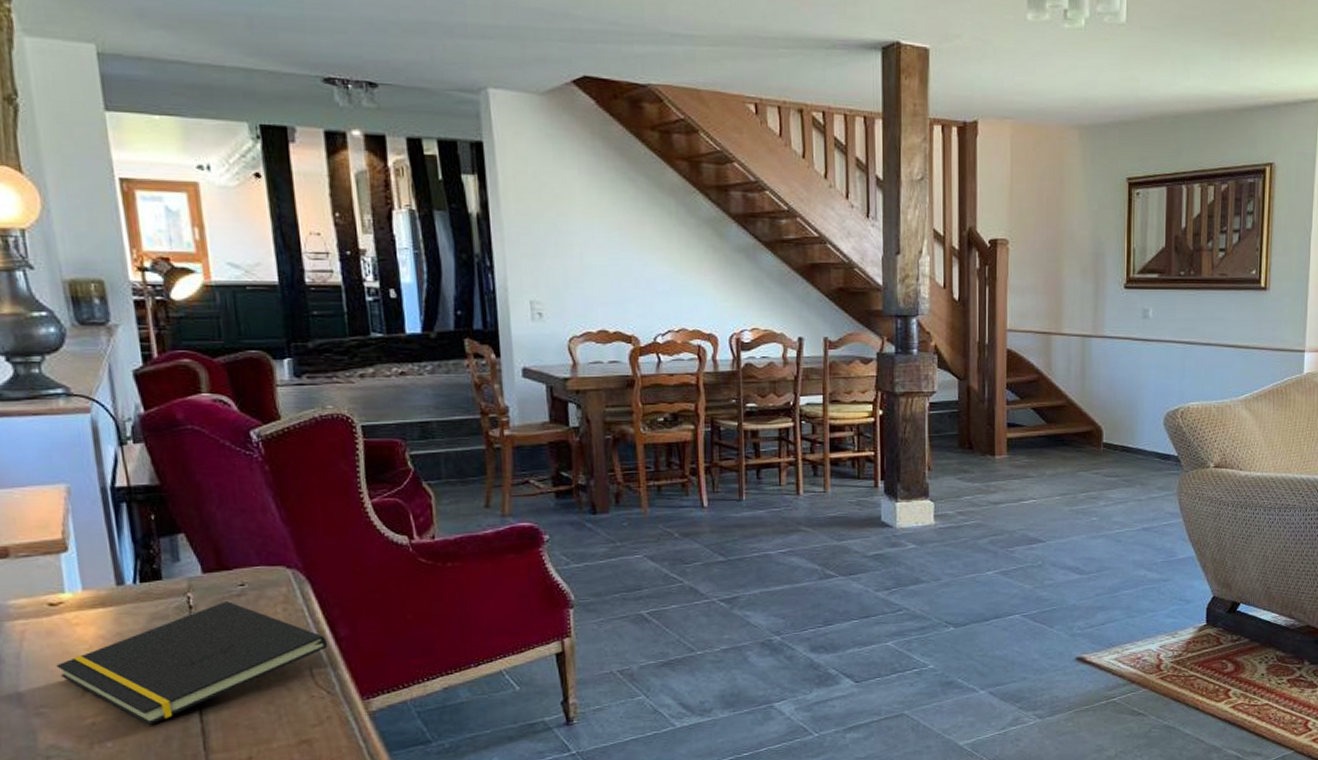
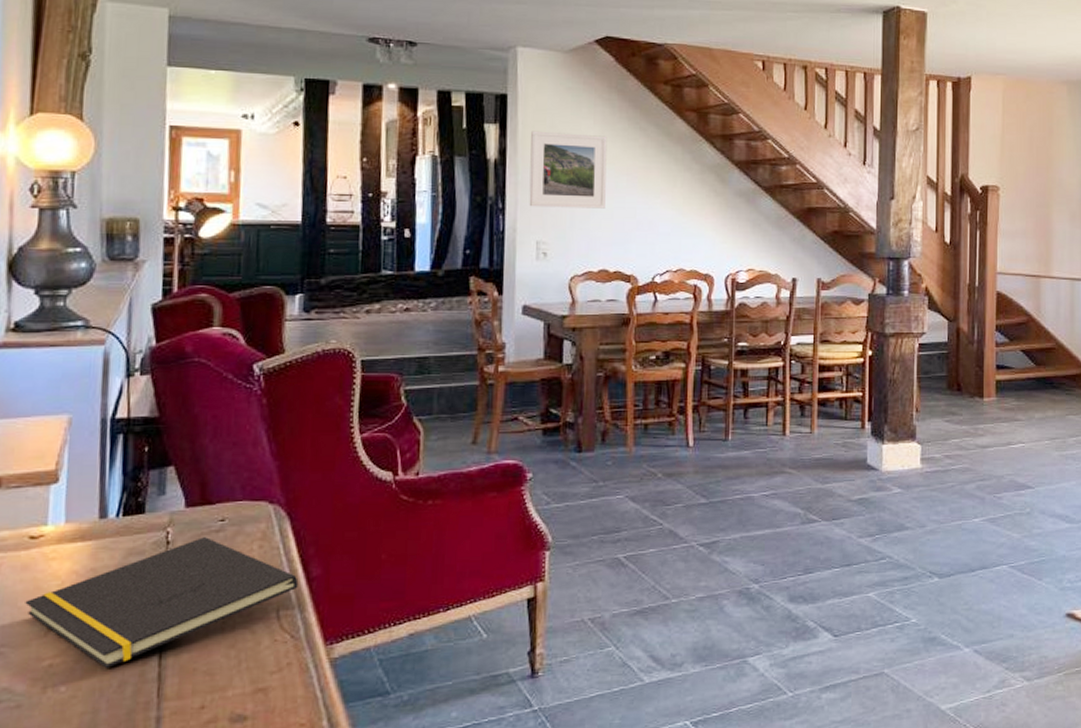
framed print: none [513,182,599,266] -> present [529,130,607,209]

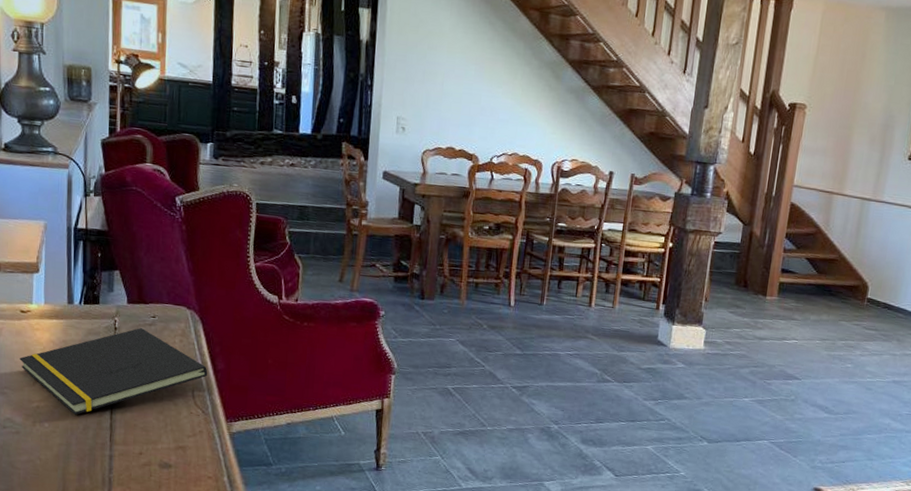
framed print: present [529,130,607,209] -> none [392,17,461,93]

